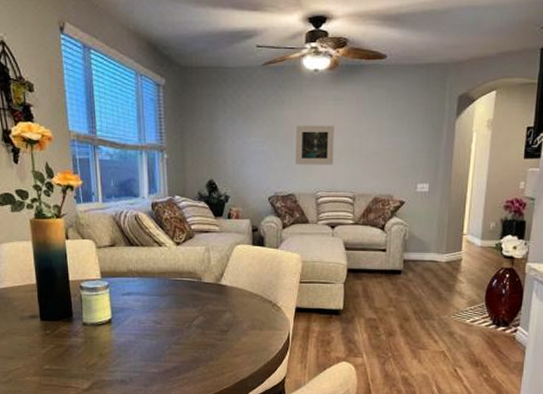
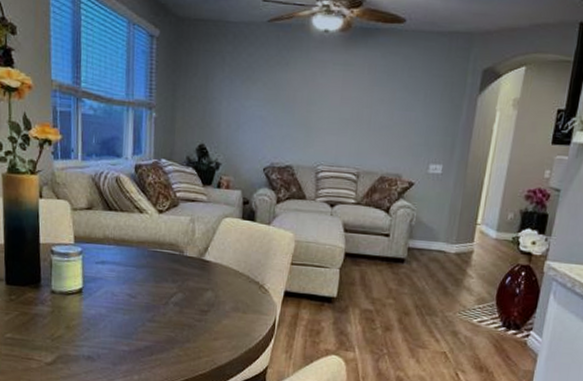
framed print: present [296,125,334,165] -> none [296,90,342,137]

